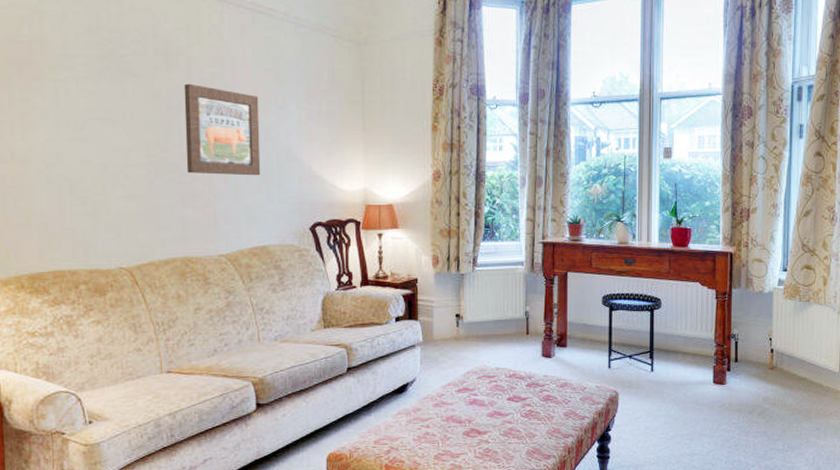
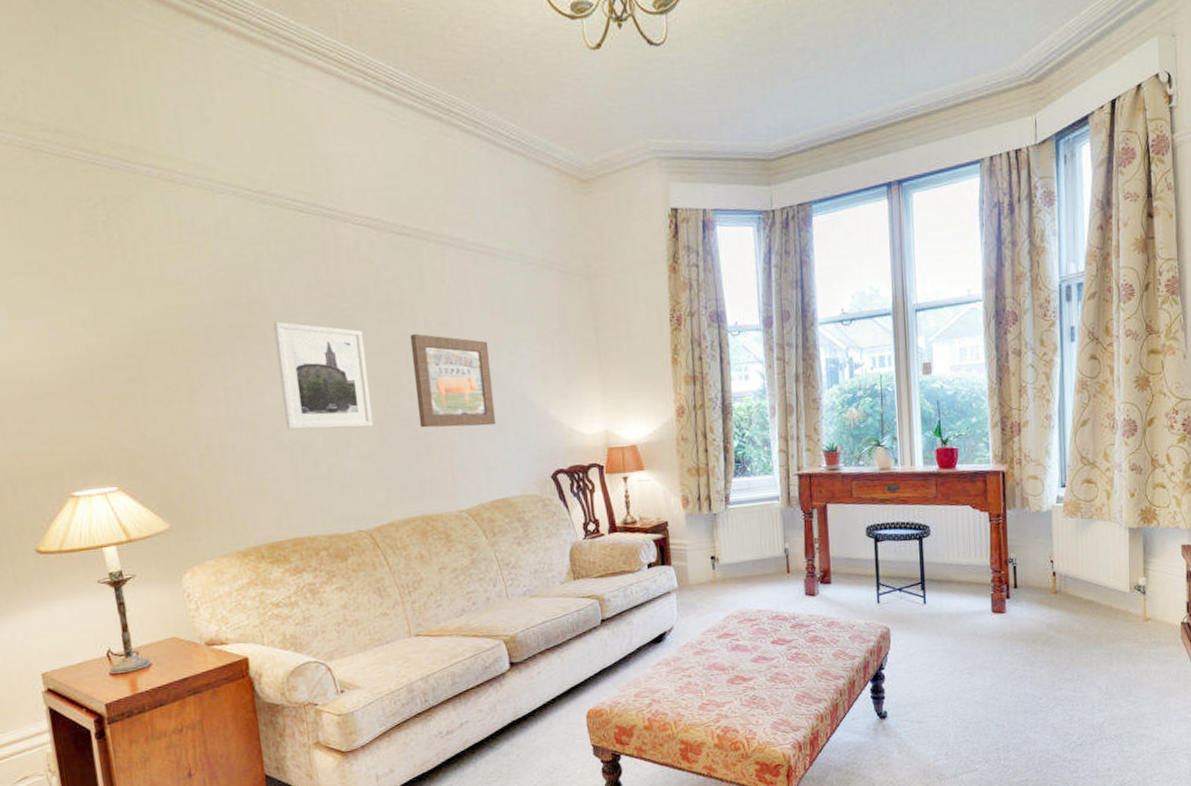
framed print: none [52,61,142,169] -> present [273,321,374,430]

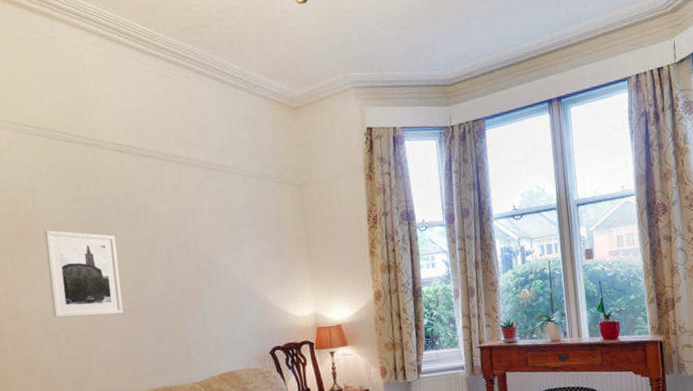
wall art: present [409,333,496,428] -> none [153,236,224,314]

